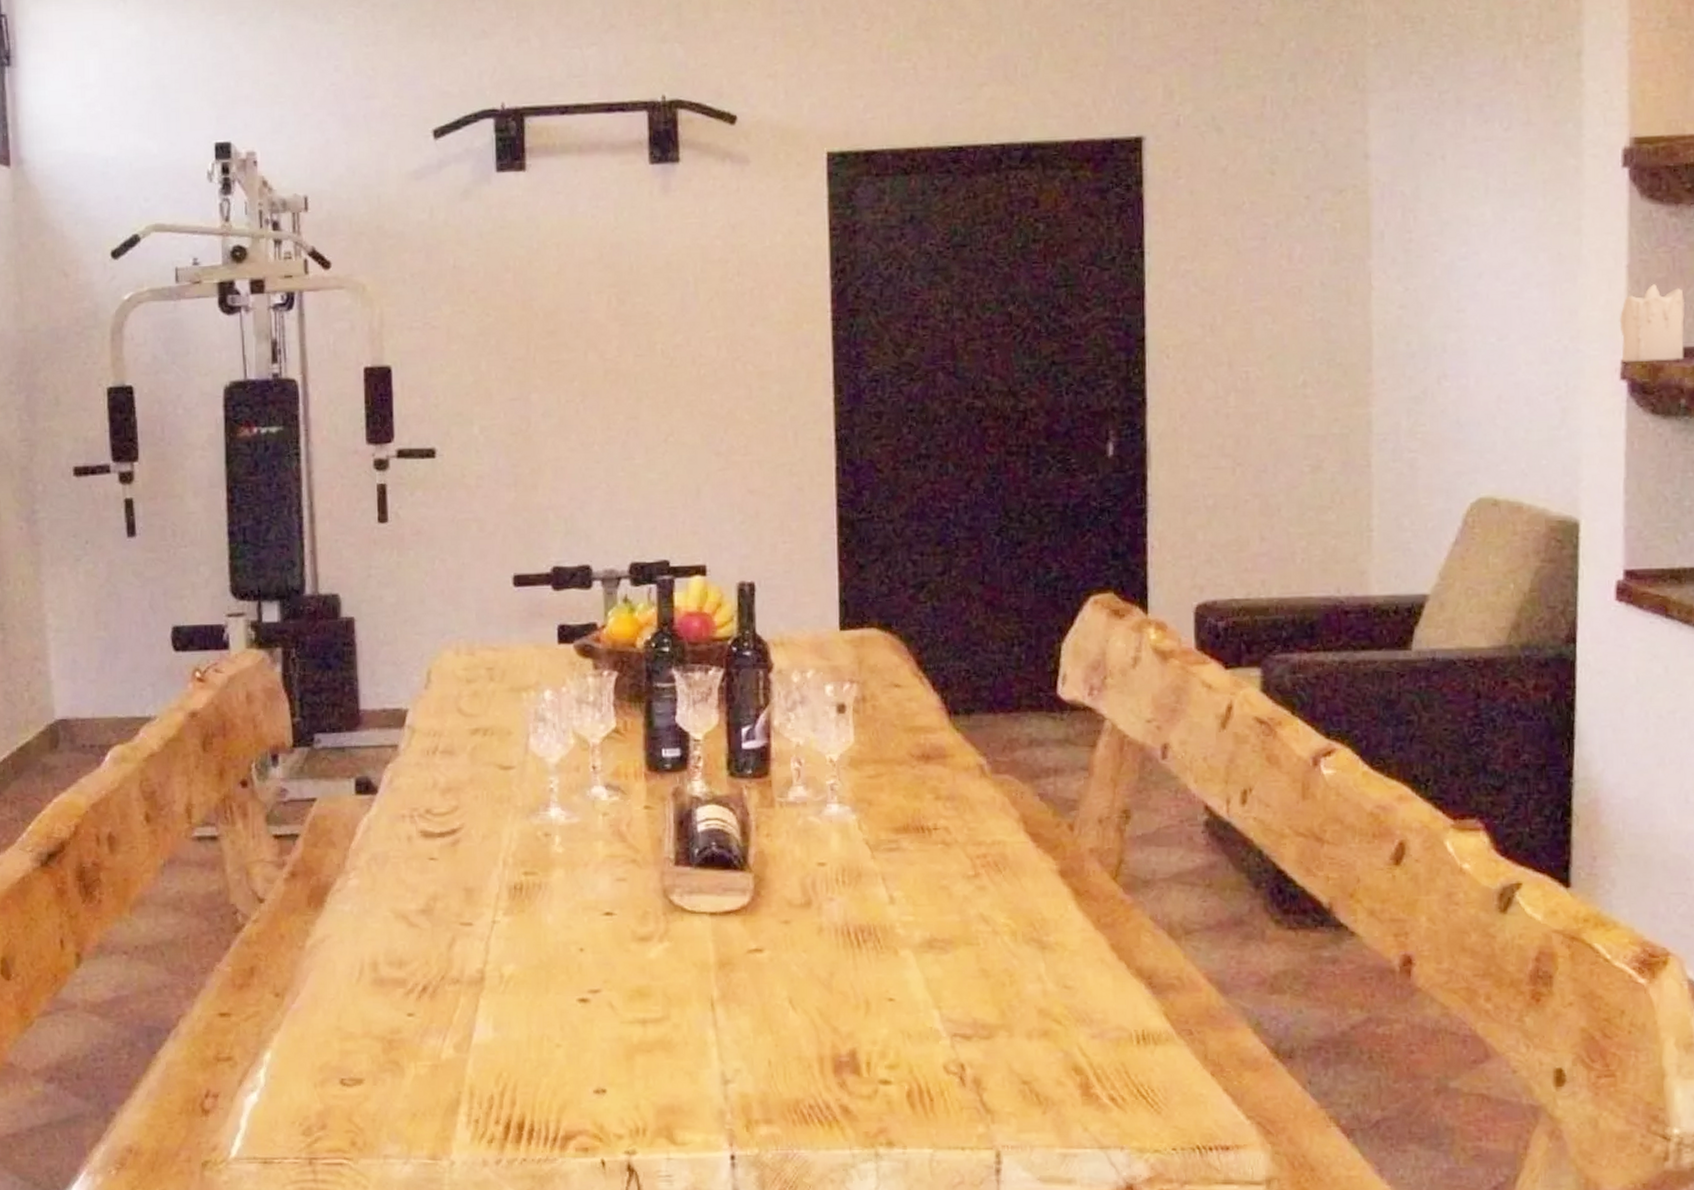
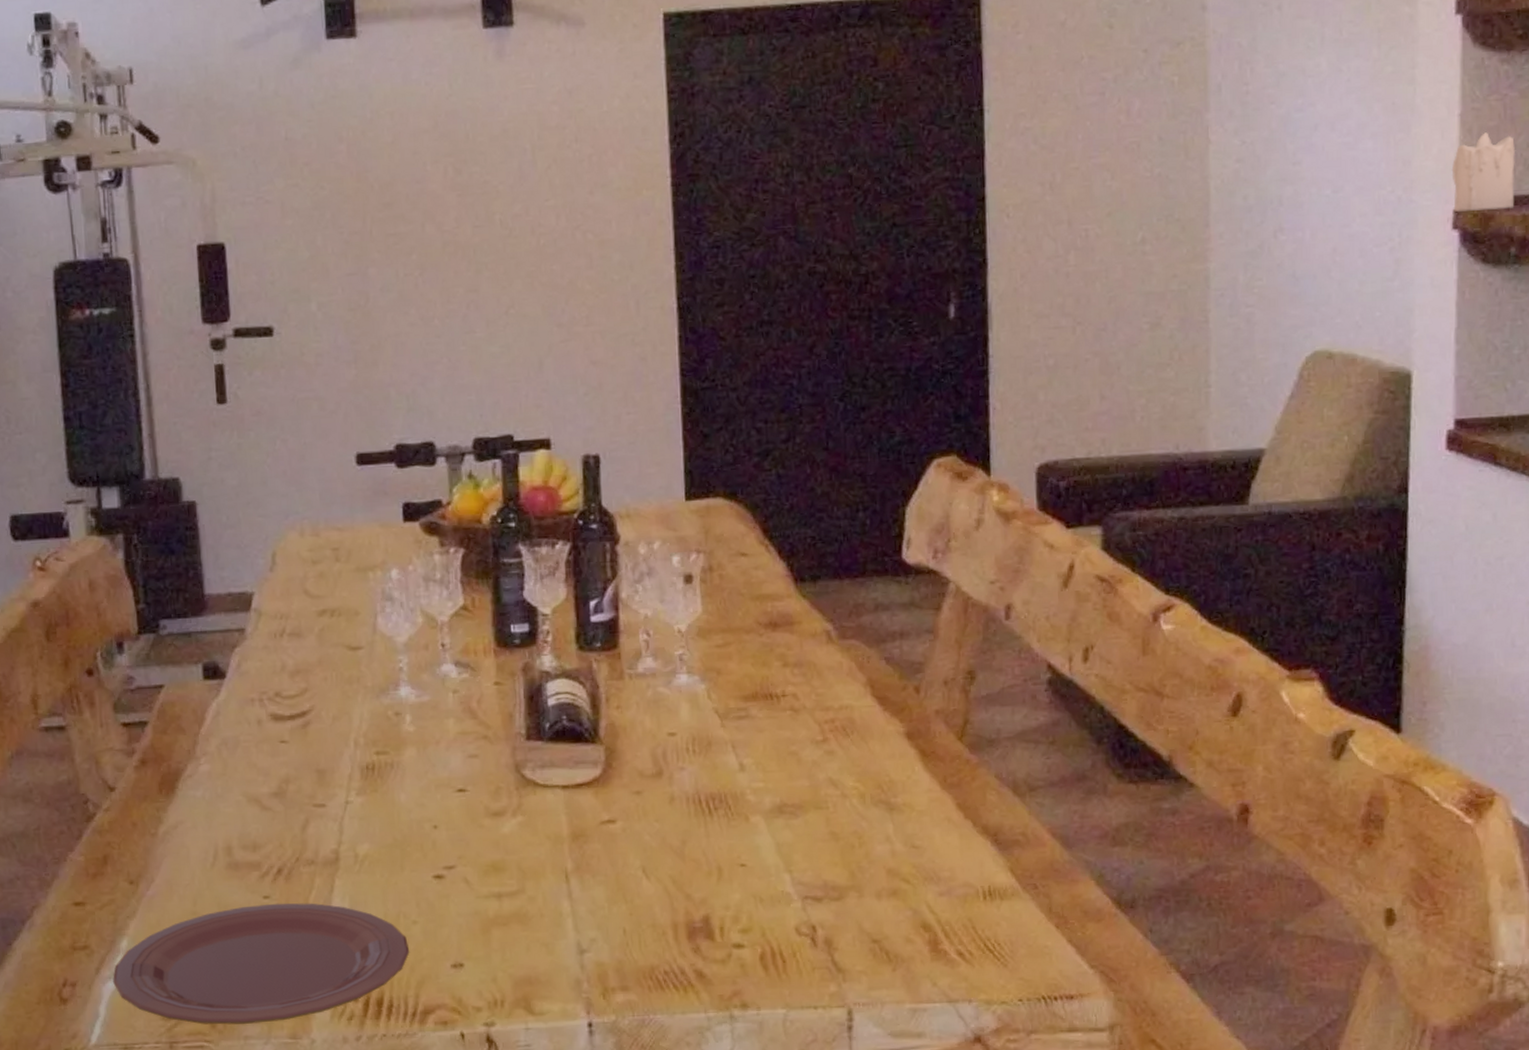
plate: none [255,1021,552,1144] -> present [113,903,410,1025]

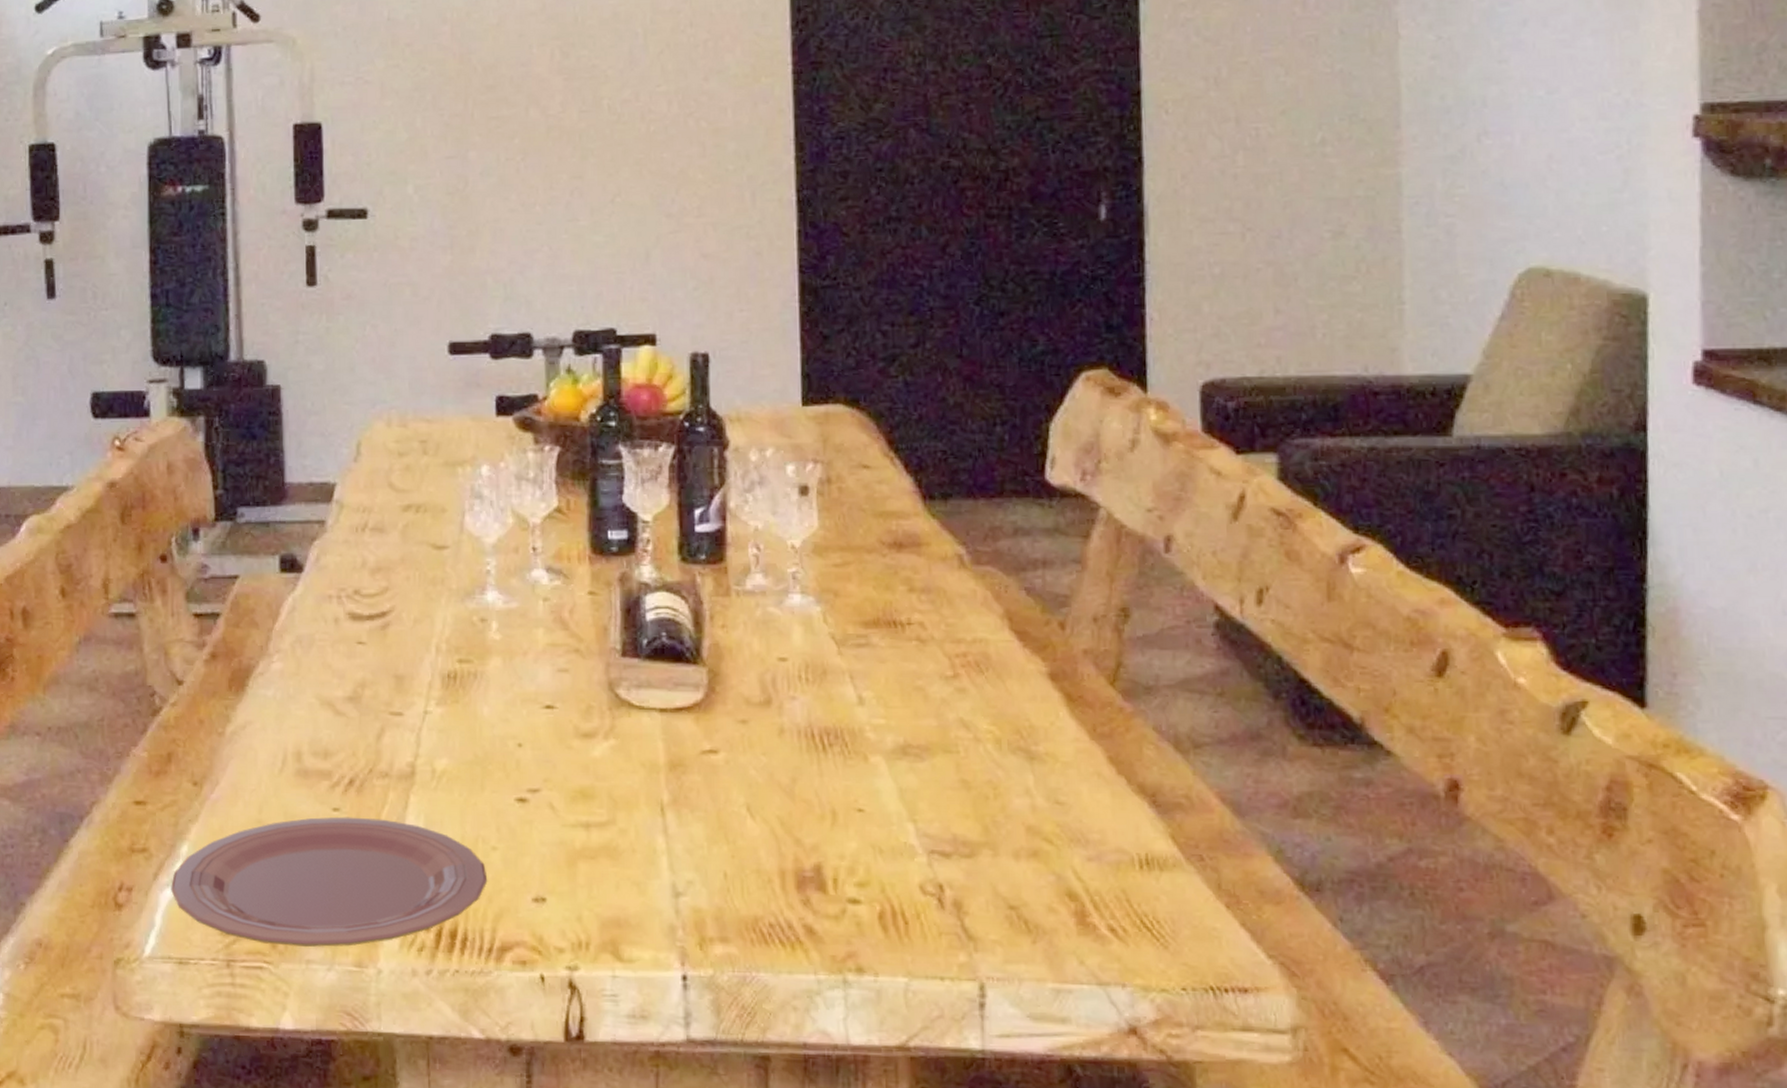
candle: present [1451,132,1516,212] -> none [1689,31,1769,118]

